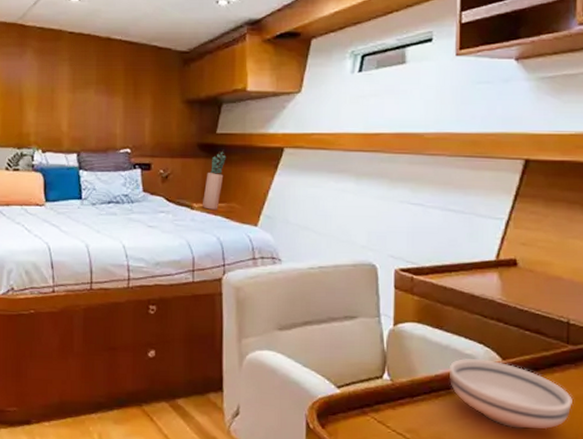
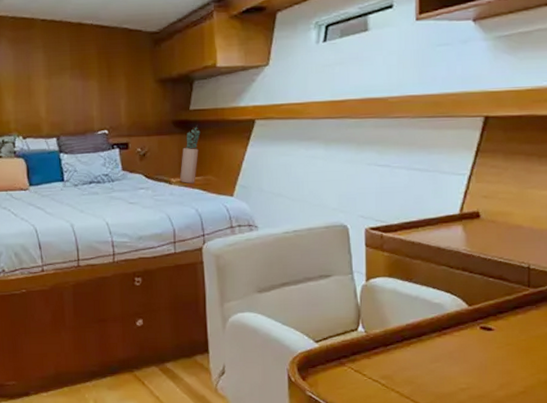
bowl: present [450,358,572,430] -> none [420,306,534,368]

